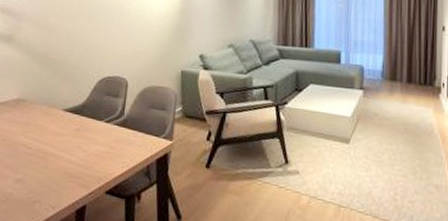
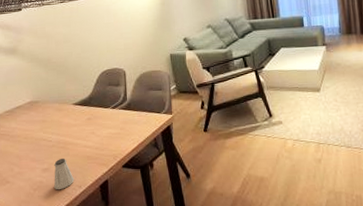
saltshaker: none [24,170,49,208] -> present [54,158,74,190]

